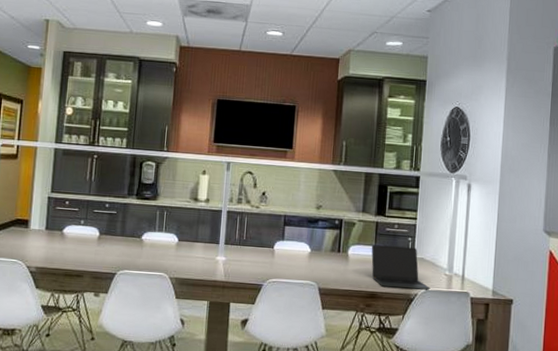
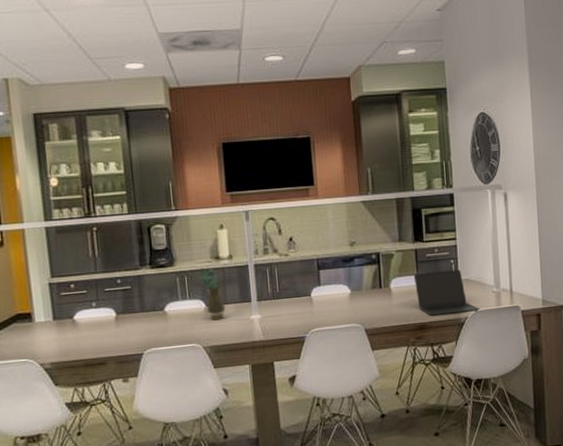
vase: none [177,205,196,256] -> present [199,267,226,321]

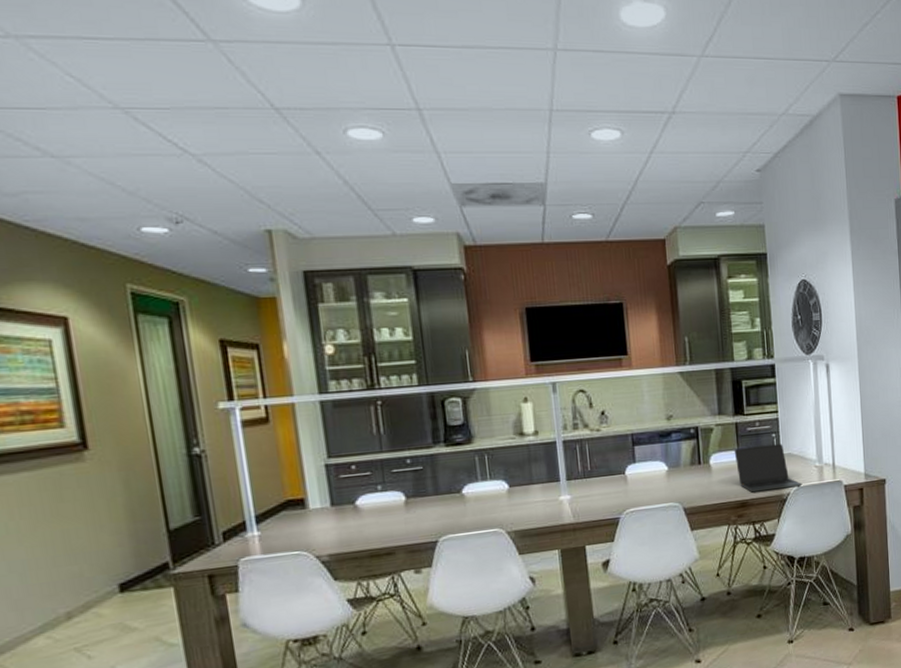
vase: present [199,267,226,321] -> none [501,445,532,503]

